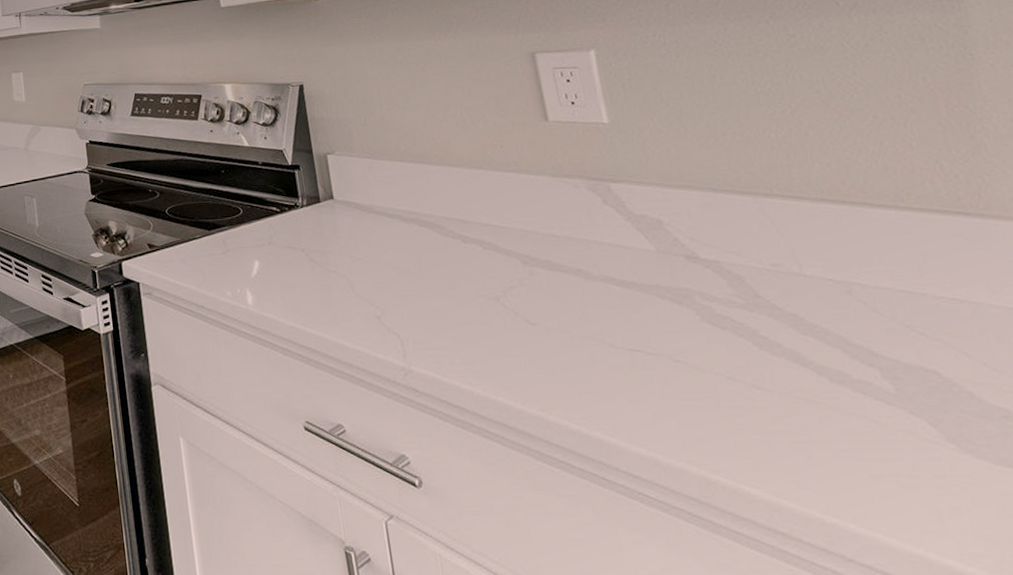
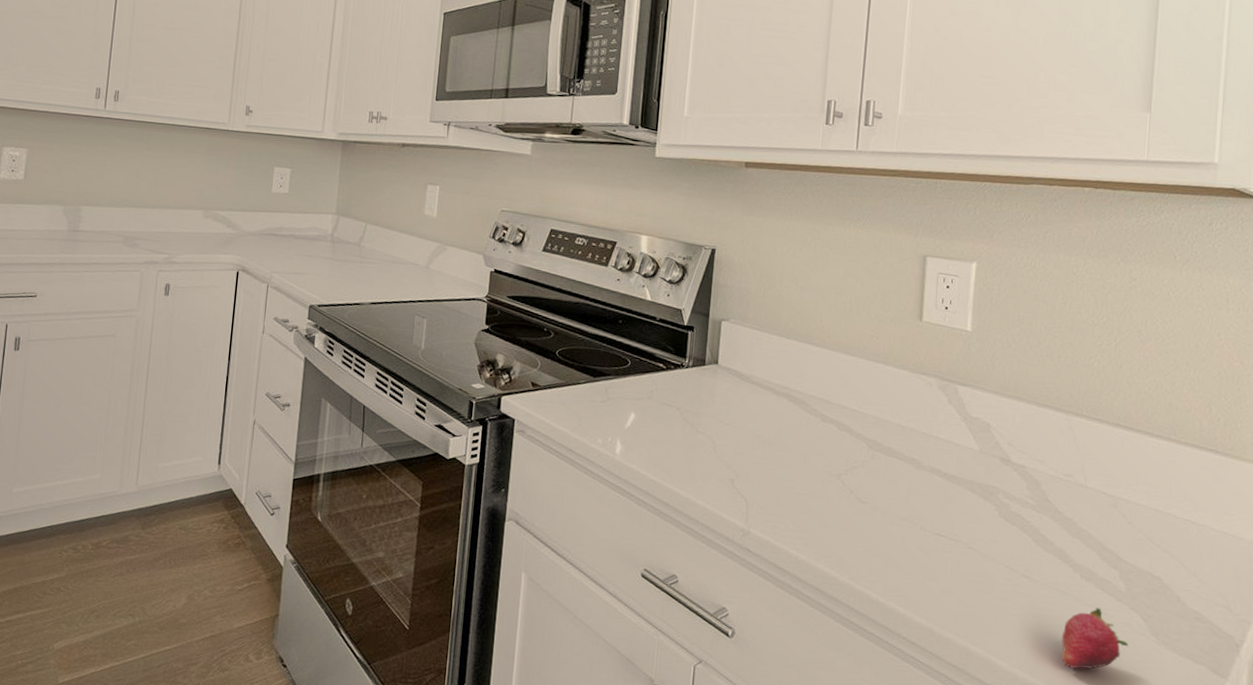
fruit: none [825,415,921,491] -> present [1061,607,1129,669]

